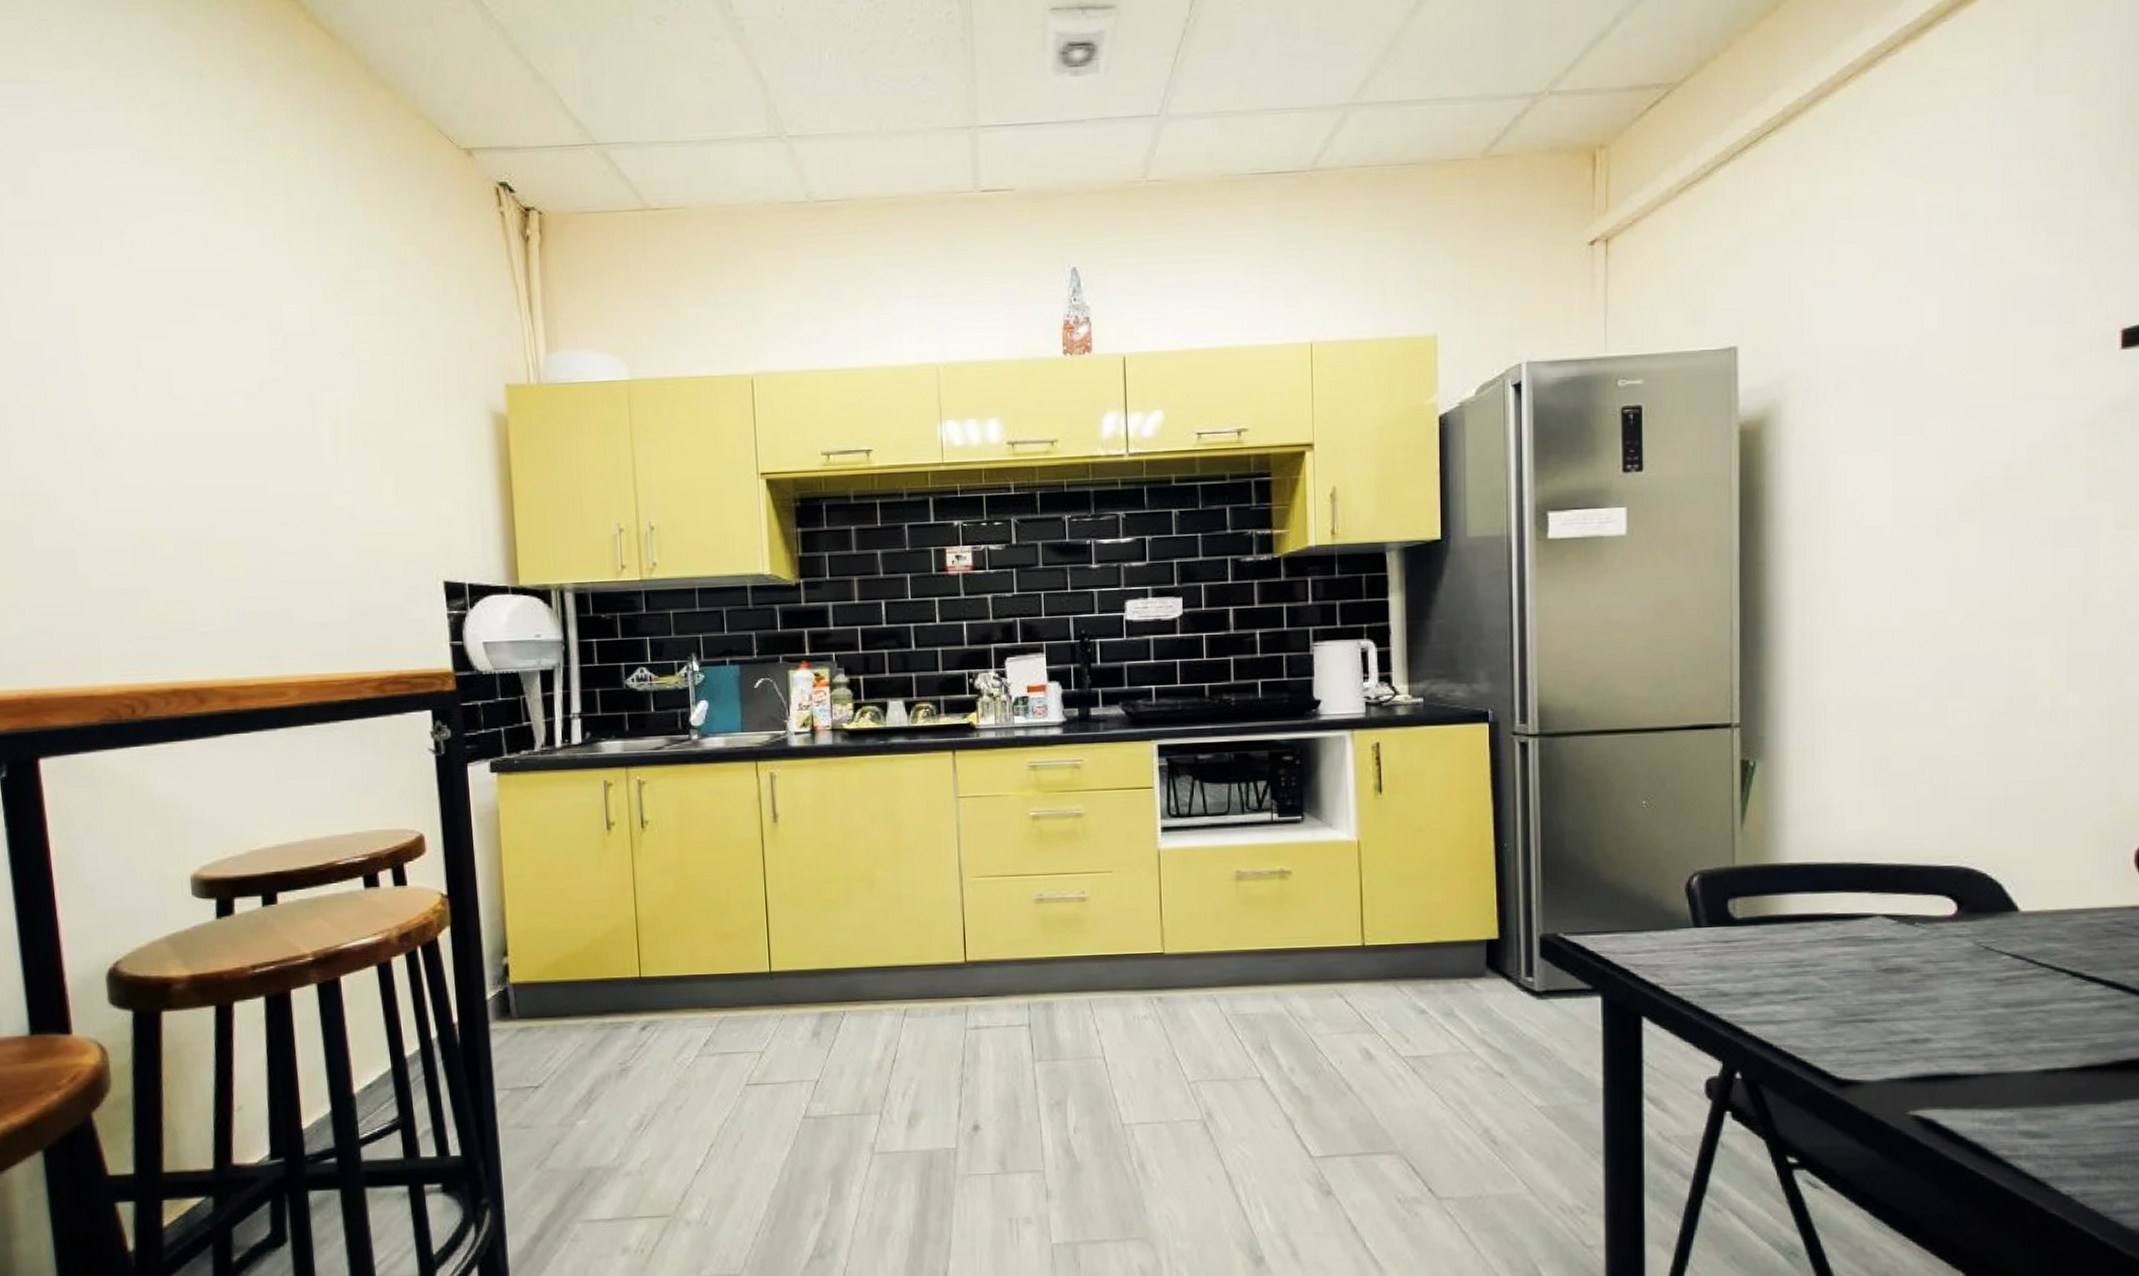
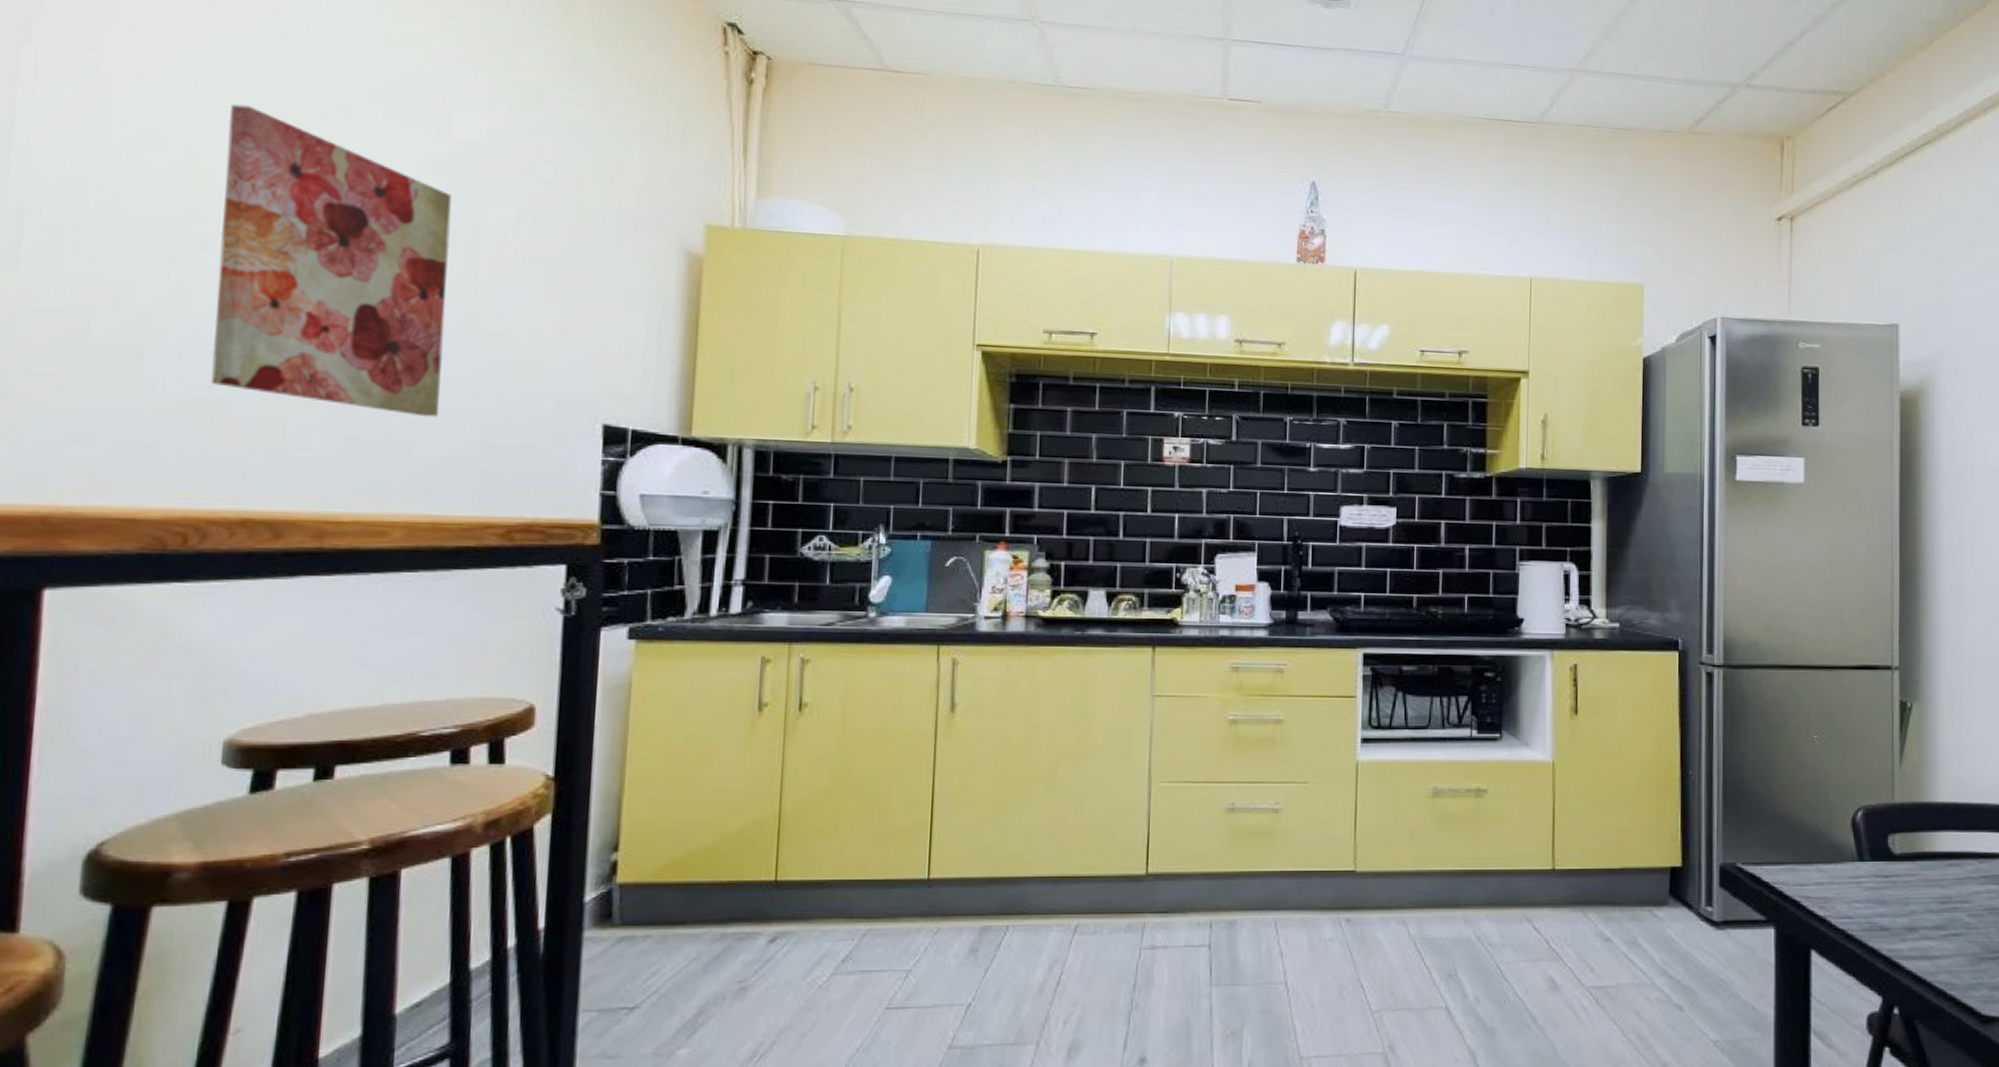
wall art: none [102,321,310,588] -> present [211,104,452,417]

